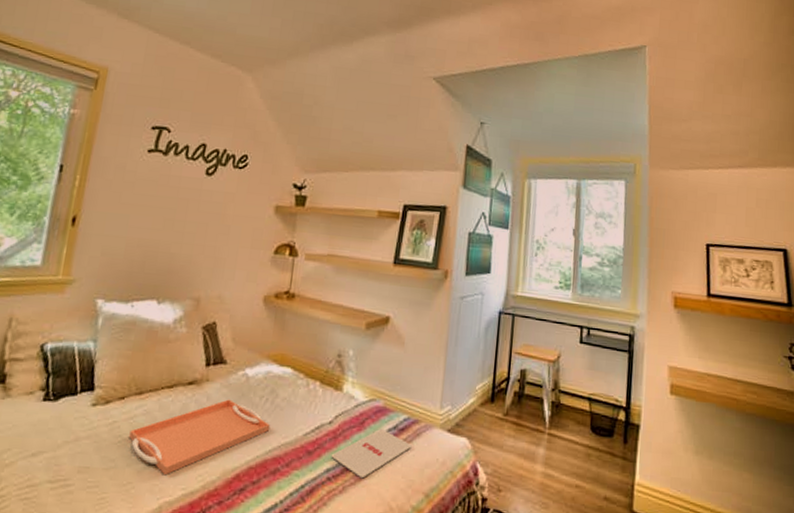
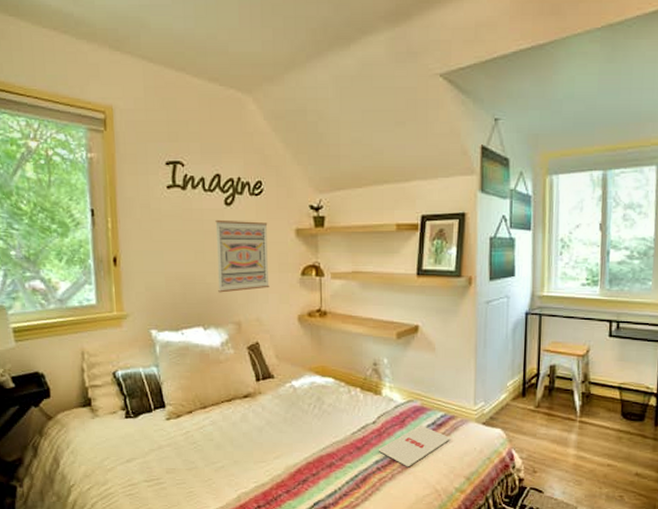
serving tray: present [129,399,271,476] -> none [202,408,321,472]
wall art: none [181,188,248,265] -> present [215,219,270,293]

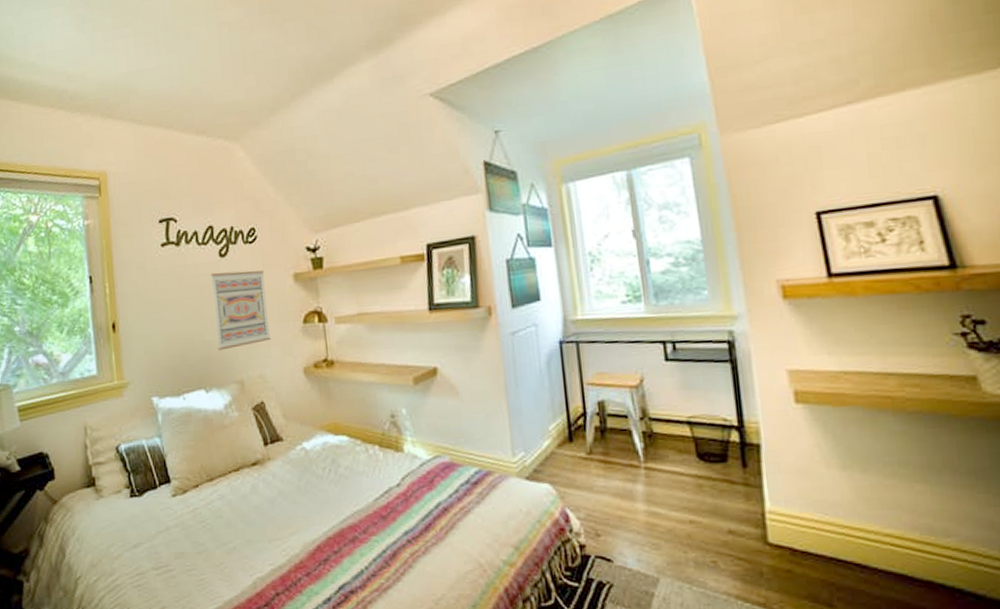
magazine: present [378,426,450,467] -> none [406,485,490,538]

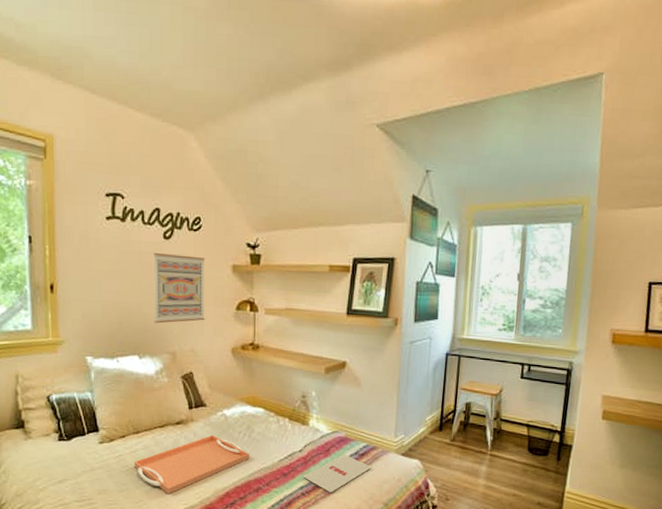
serving tray: none [211,475,340,554] -> present [134,435,250,495]
magazine: none [406,485,490,538] -> present [303,455,371,493]

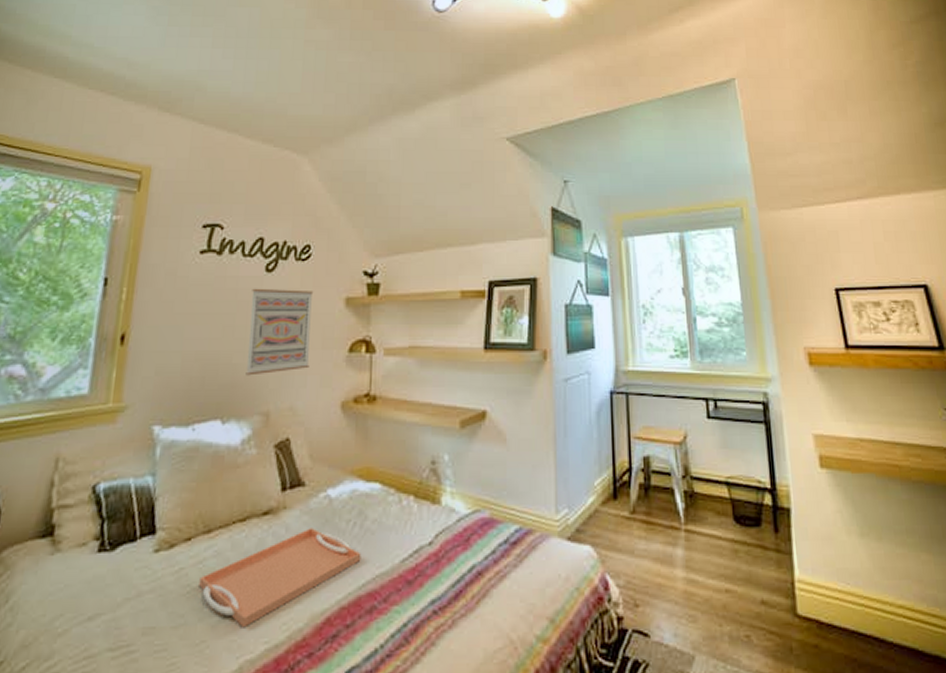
magazine: present [303,455,371,493] -> none [435,545,528,608]

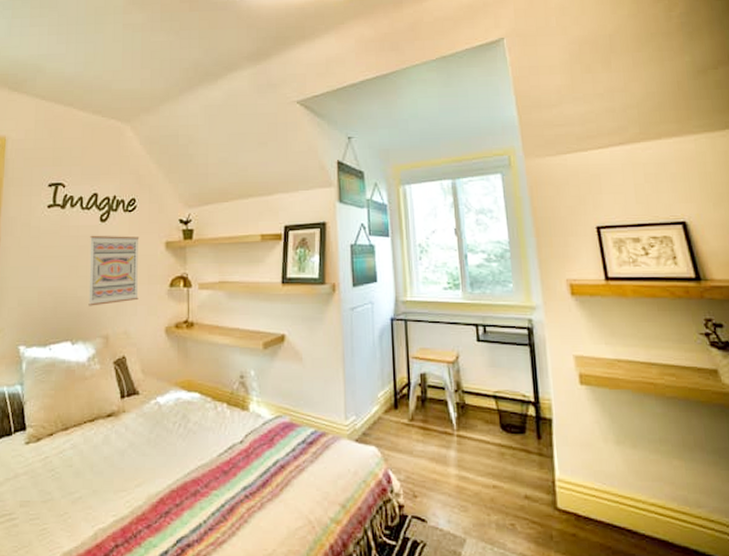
serving tray: present [199,528,362,628] -> none [61,428,186,504]

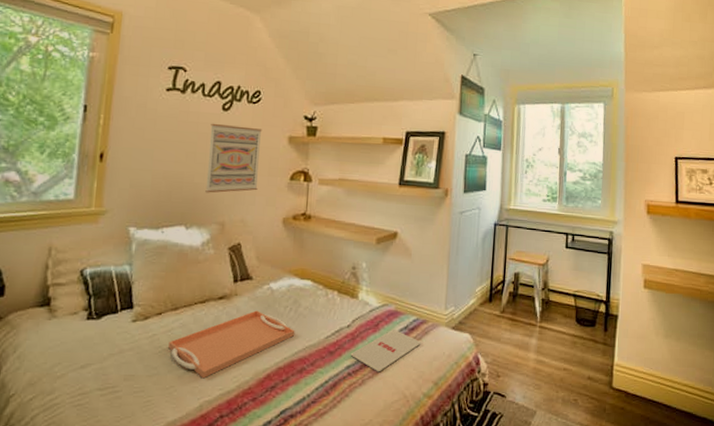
serving tray: none [61,428,186,504] -> present [168,310,295,379]
magazine: none [246,444,322,494] -> present [350,330,421,372]

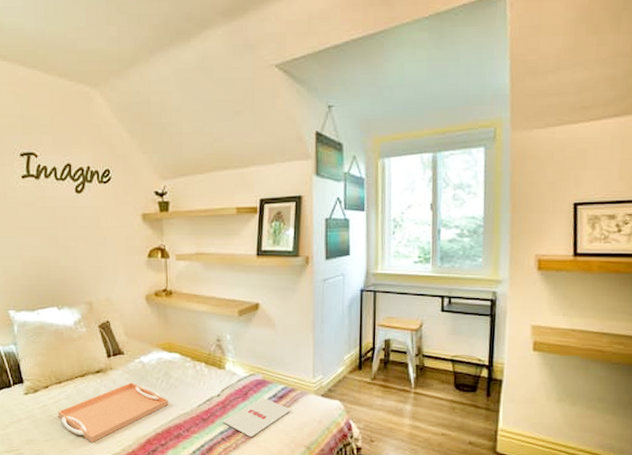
wall art: present [205,123,263,193] -> none [67,206,119,275]

